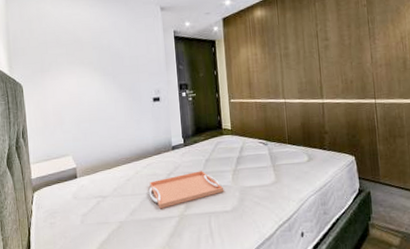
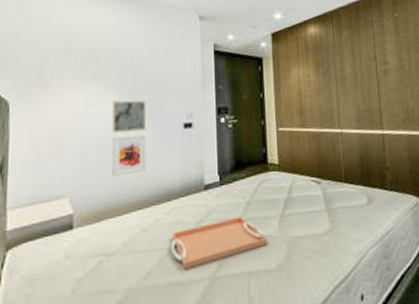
wall art: none [97,80,124,107] -> present [112,100,145,133]
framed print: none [99,107,127,140] -> present [112,134,147,177]

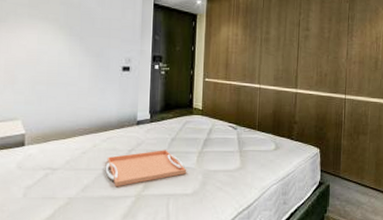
wall art: present [112,100,145,133] -> none [60,41,90,70]
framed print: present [112,134,147,177] -> none [59,72,90,107]

